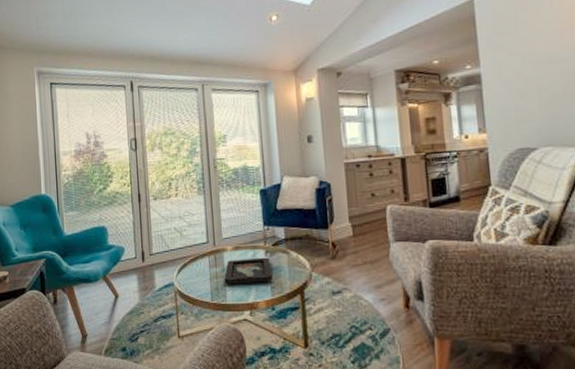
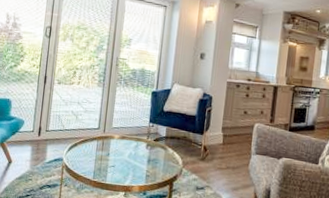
decorative tray: present [224,257,273,284] -> none [107,146,150,170]

